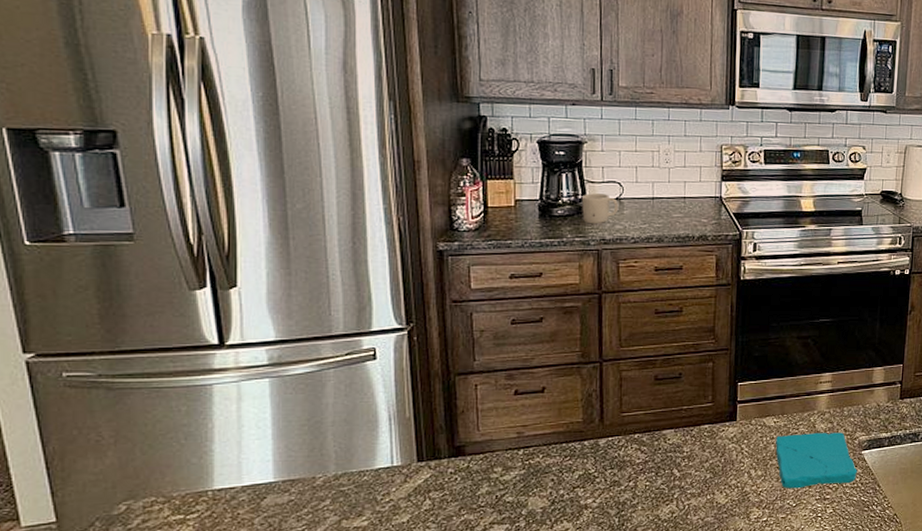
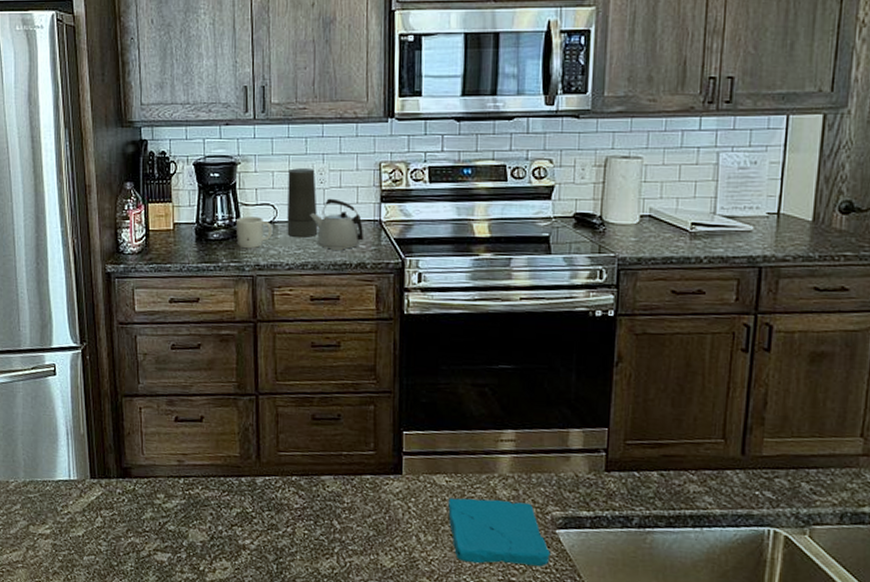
canister: none [633,148,663,213] -> present [287,168,318,237]
kettle: none [655,177,706,225] -> present [310,198,364,252]

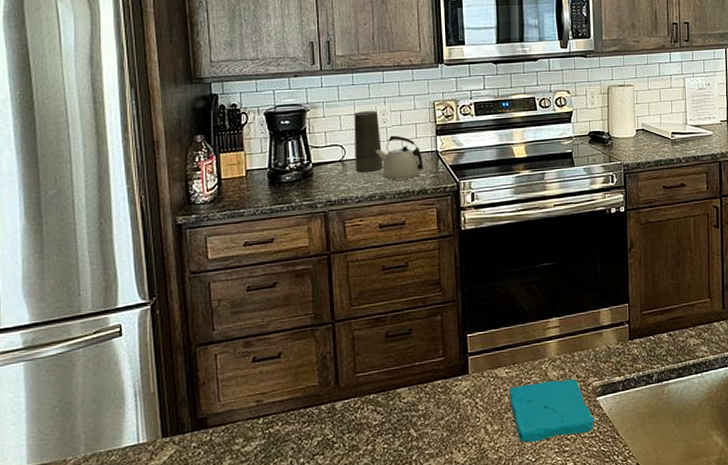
mug: present [235,216,273,249] -> none [307,157,342,188]

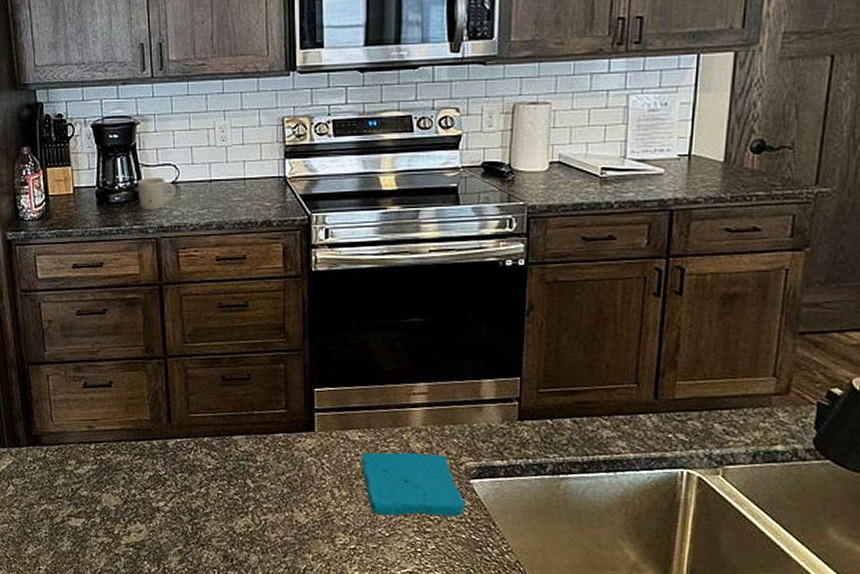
mug: none [307,157,342,188] -> present [137,178,175,211]
canister: present [354,111,383,172] -> none [189,126,222,197]
kettle: present [375,135,424,182] -> none [213,156,269,210]

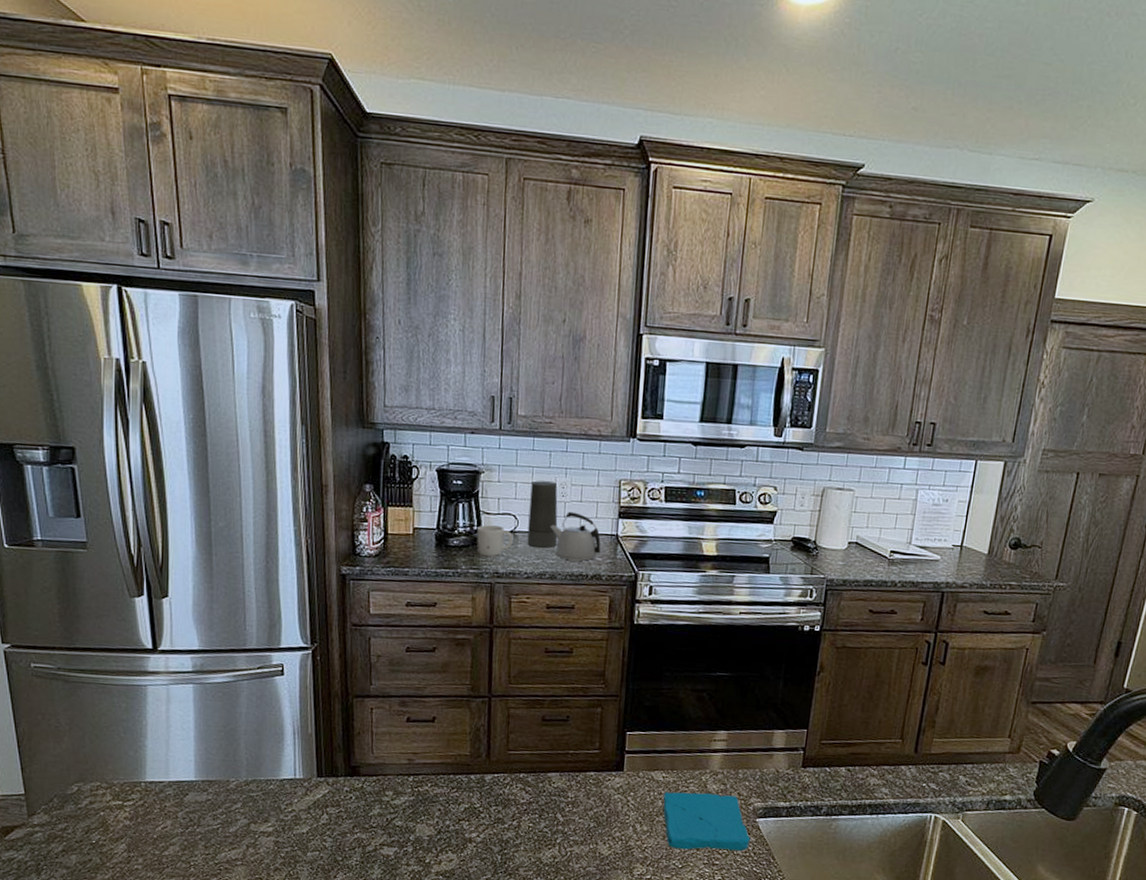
canister: none [189,126,222,197] -> present [527,480,558,548]
kettle: none [213,156,269,210] -> present [550,511,601,563]

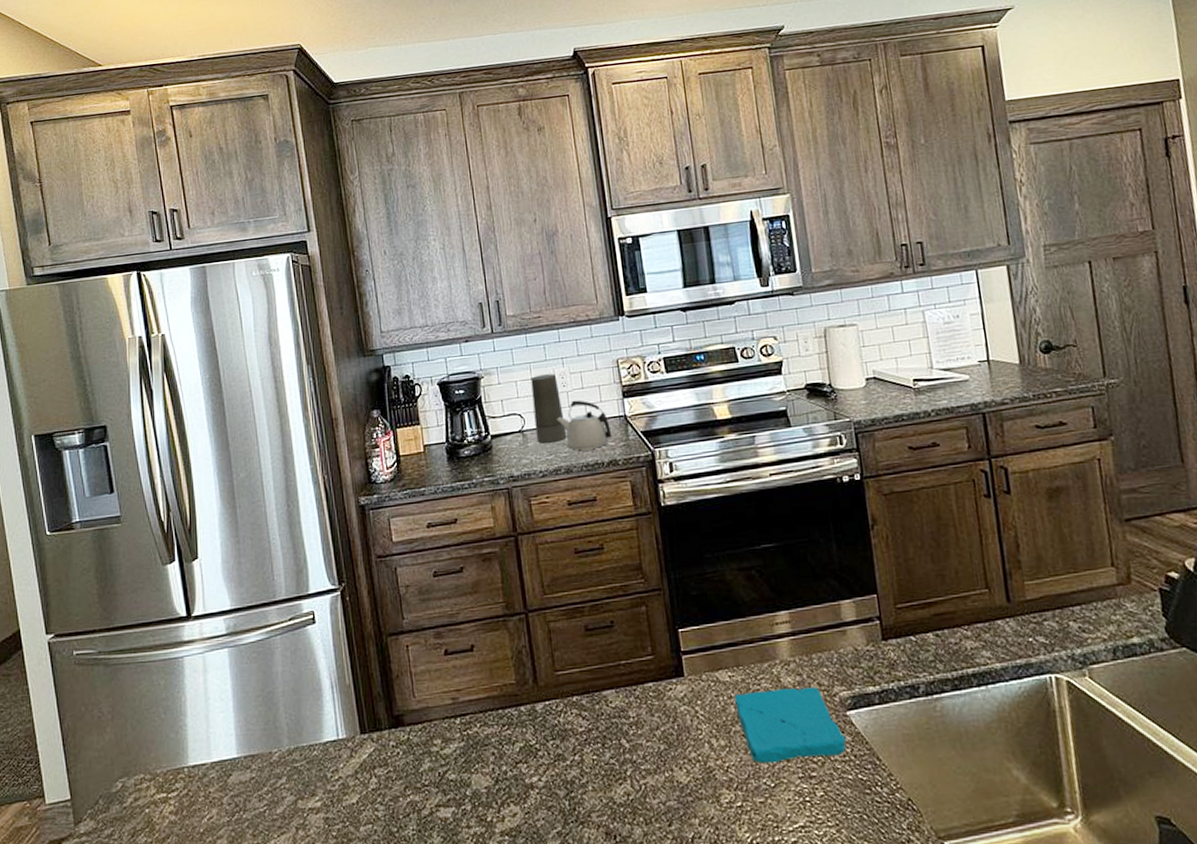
mug: present [476,525,513,557] -> none [485,428,523,462]

